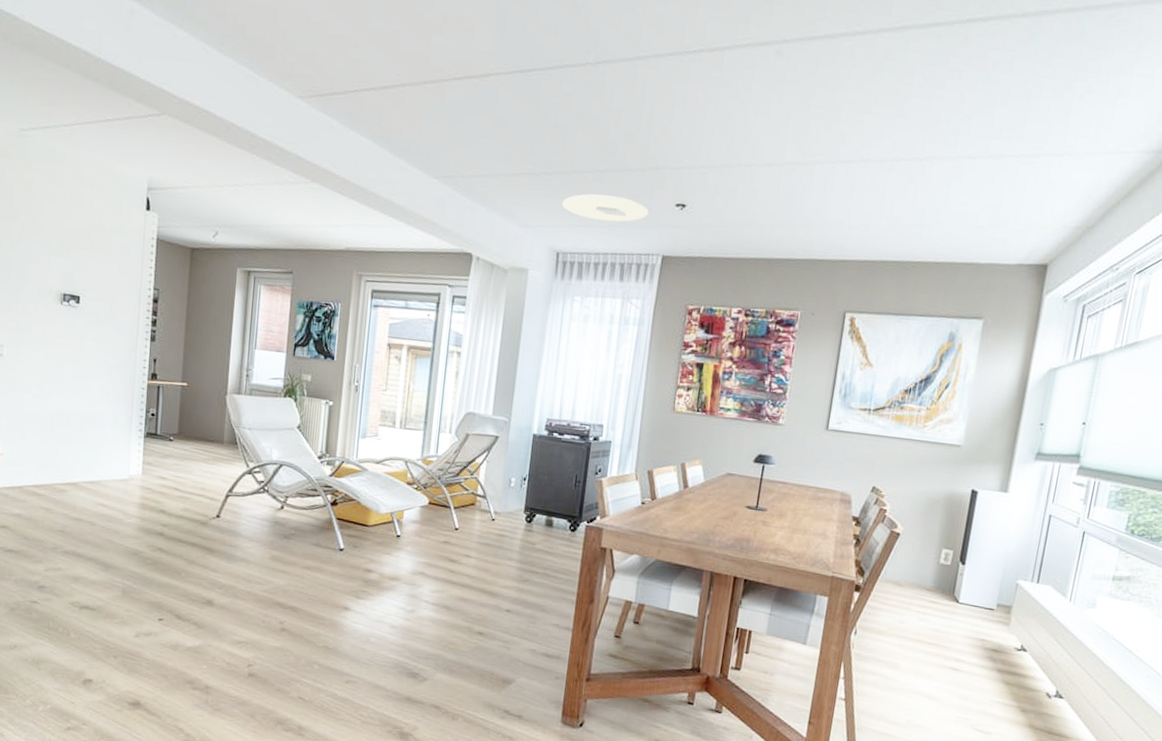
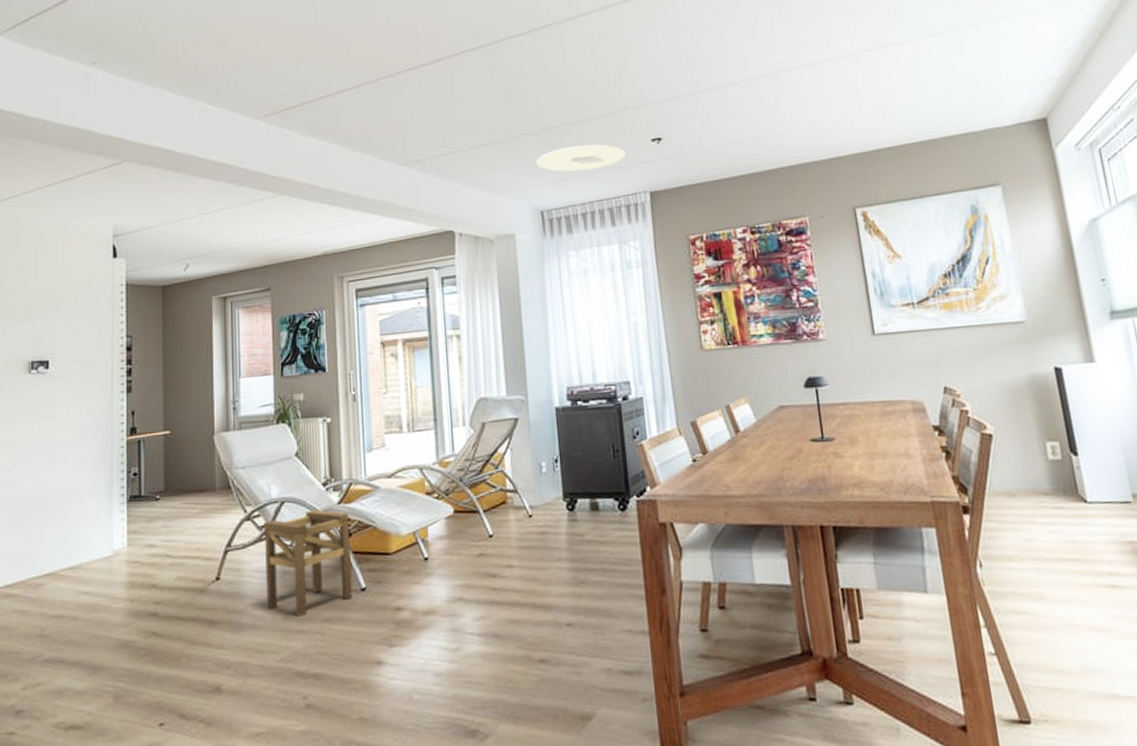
stool: none [258,476,338,561] -> present [263,509,352,617]

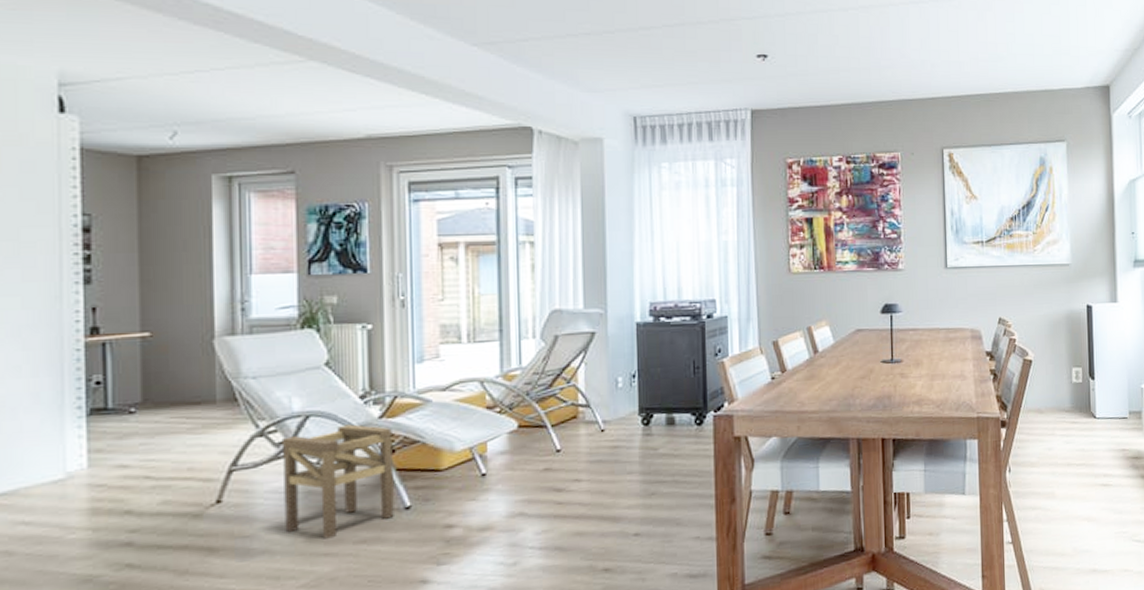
ceiling light: present [536,144,626,172] -> none [632,50,729,79]

